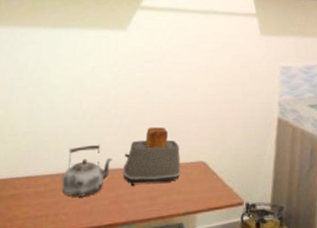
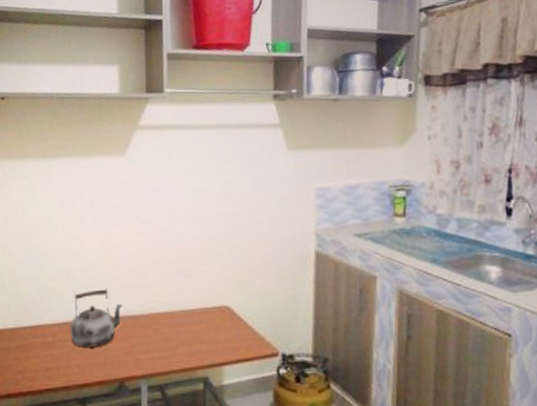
toaster: present [123,126,181,186] -> none [135,266,201,335]

